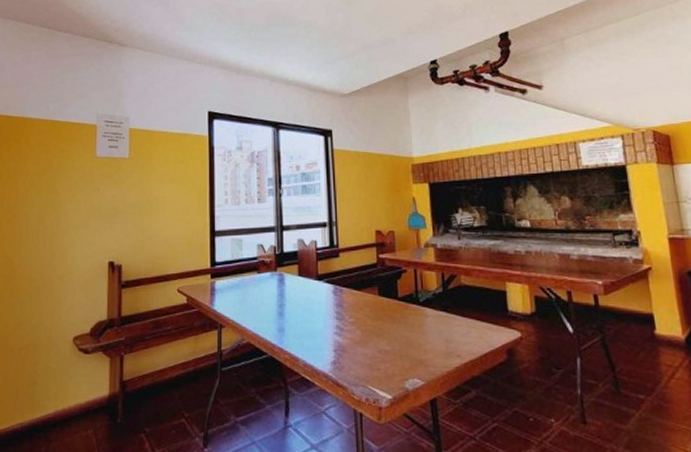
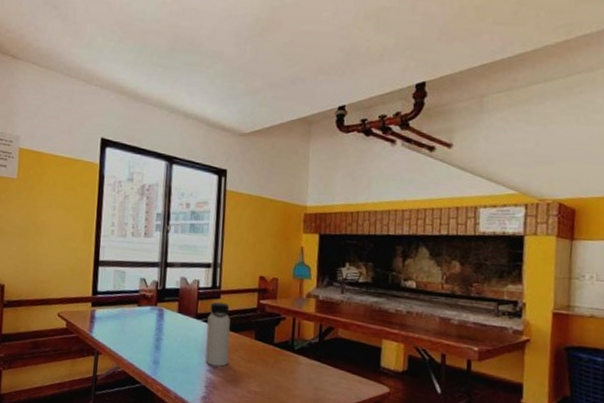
water bottle: none [329,262,354,328] -> present [205,302,231,367]

